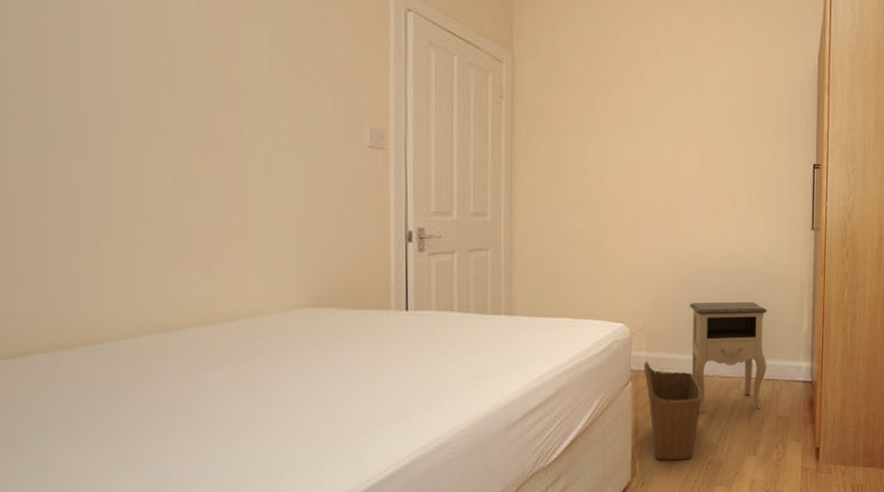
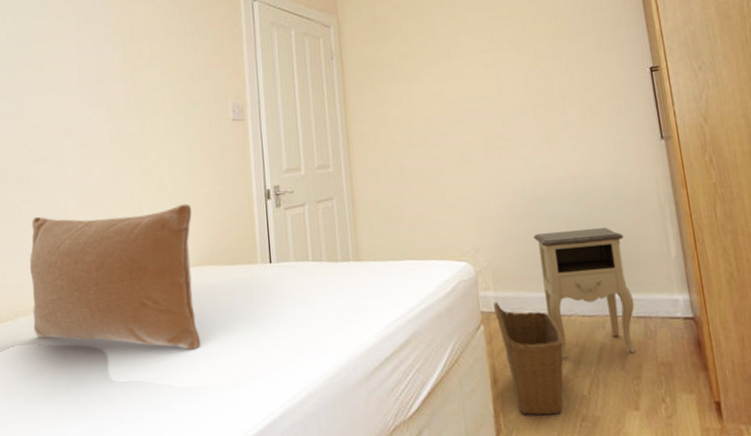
pillow: none [51,230,311,398] -> present [30,204,201,350]

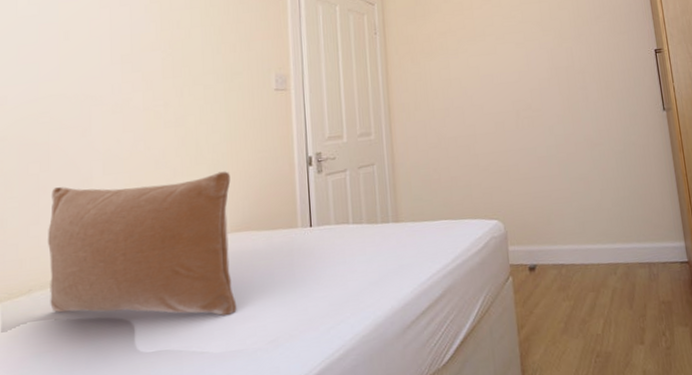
wicker basket: present [494,301,564,416] -> none [521,254,582,356]
nightstand: present [533,228,636,359] -> none [556,187,641,303]

